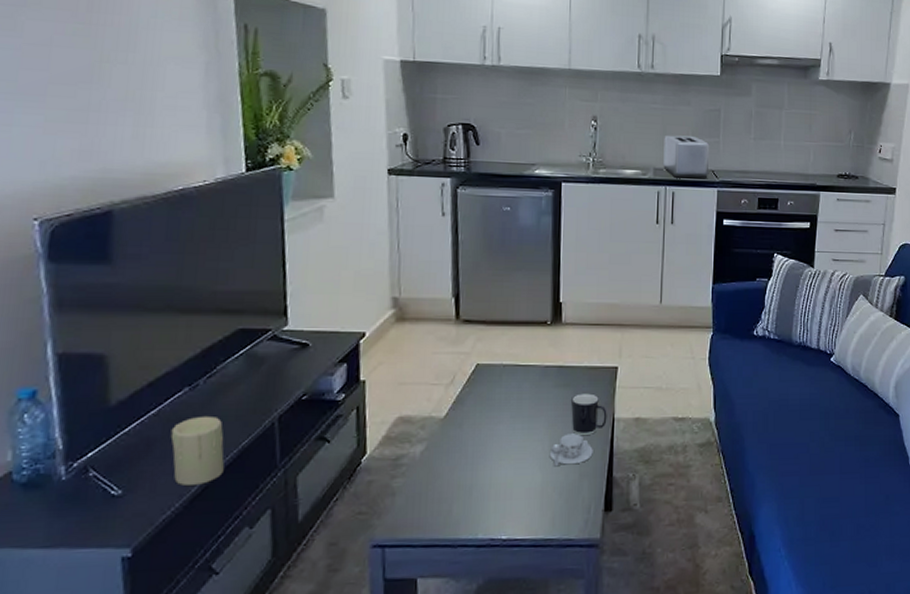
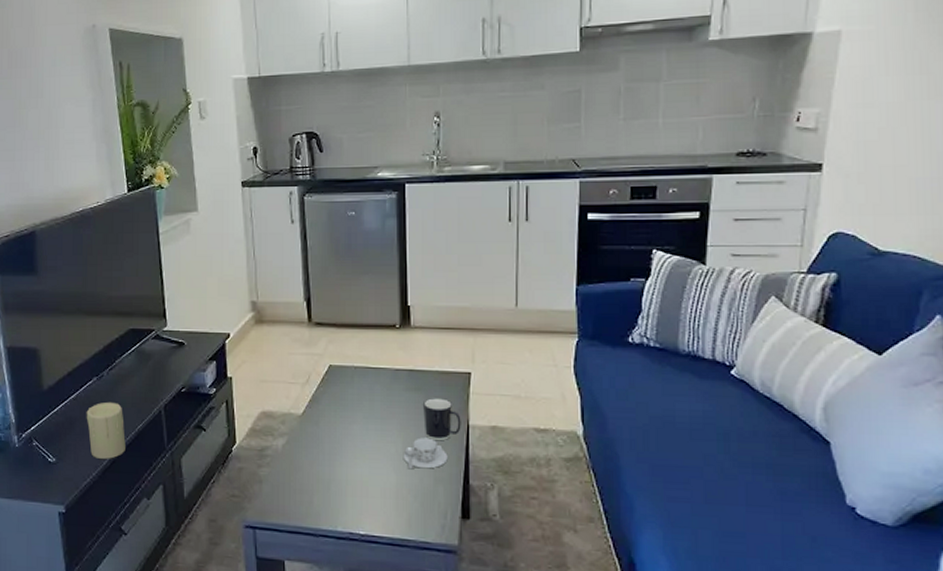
toaster: present [663,135,710,179] -> none [515,123,569,171]

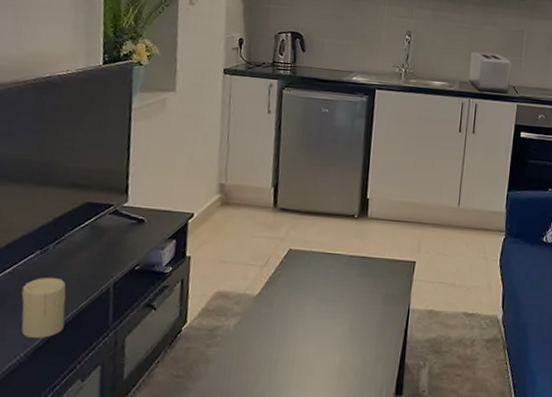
teacup: present [403,437,448,470] -> none [348,320,389,350]
mug: present [422,398,461,441] -> none [370,283,404,323]
toaster: none [515,123,569,171] -> present [468,51,512,94]

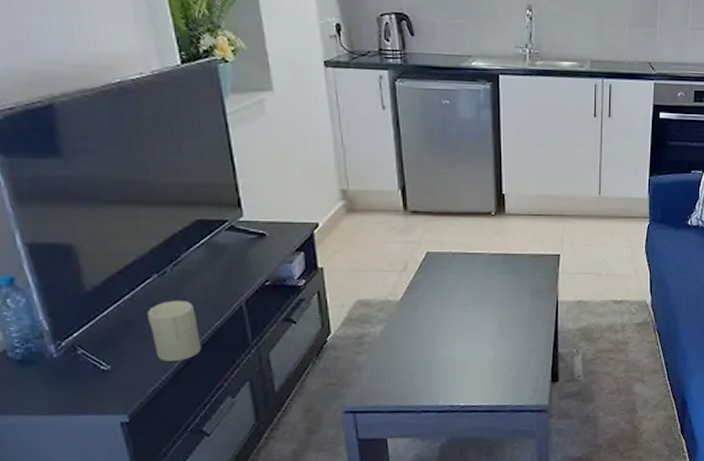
toaster: present [468,51,512,94] -> none [600,25,647,71]

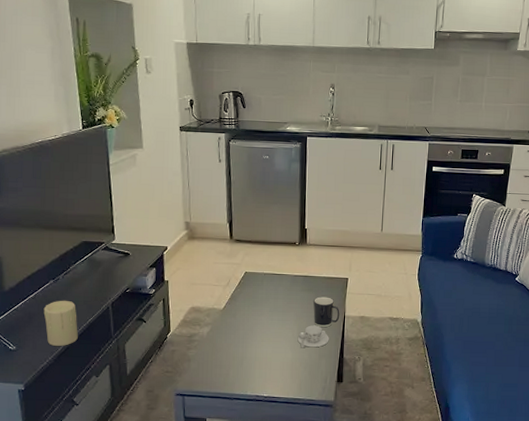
teacup: none [499,315,539,344] -> present [297,325,329,348]
mug: none [516,279,551,317] -> present [312,296,340,328]

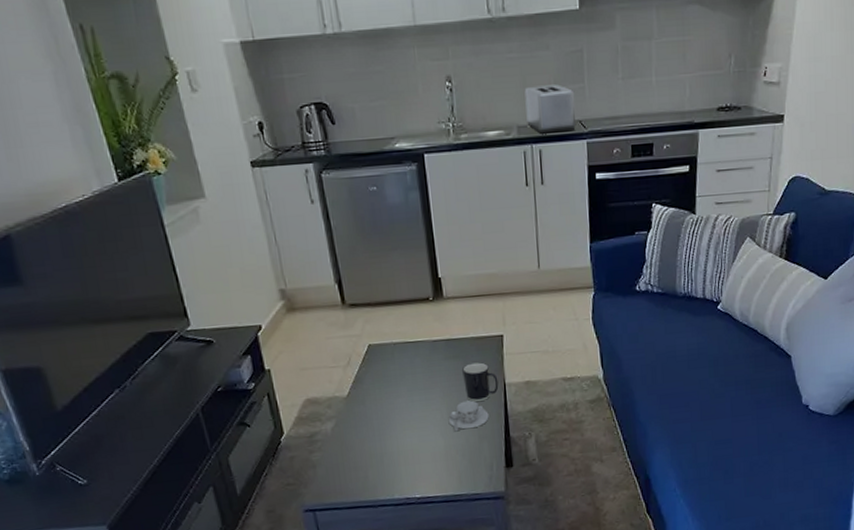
candle: present [43,300,78,346] -> none [113,412,166,472]
toaster: none [386,98,424,134] -> present [524,84,576,134]

